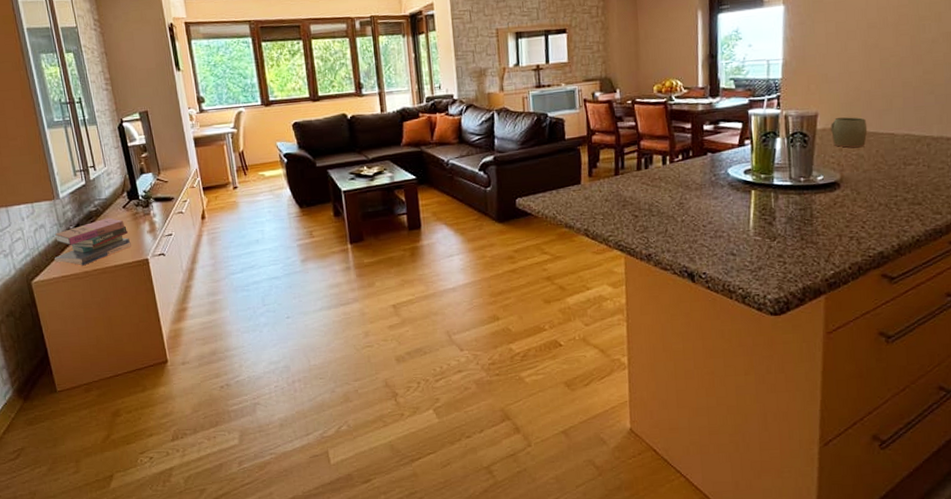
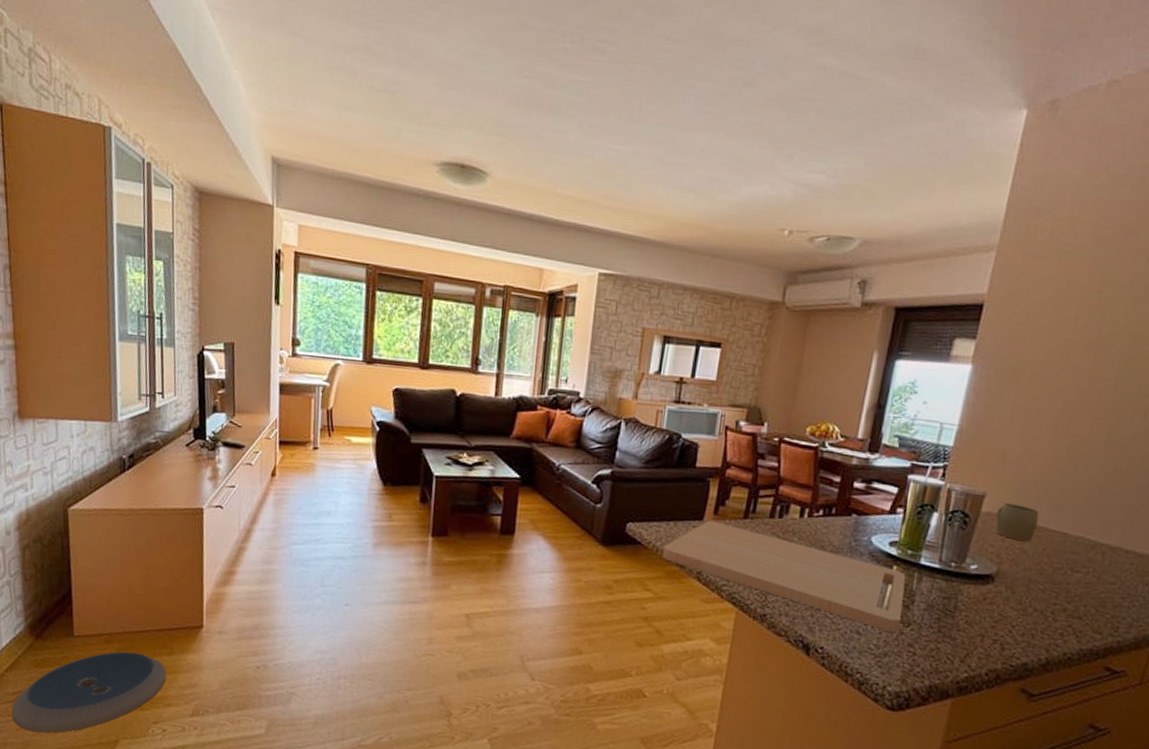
robot vacuum: none [15,395,144,482] -> present [11,651,166,733]
books: present [54,217,131,266] -> none [98,453,188,502]
cutting board: none [551,182,767,249] -> present [662,520,906,633]

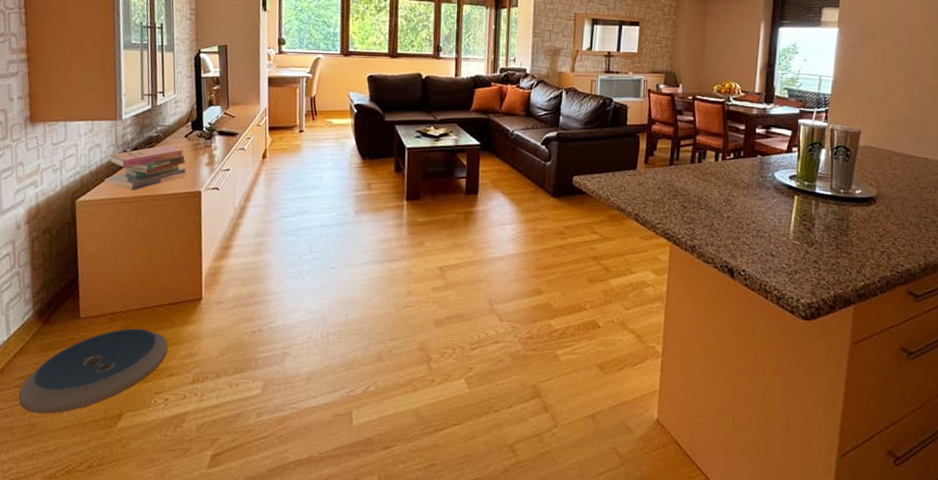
books: none [98,453,188,502] -> present [104,145,187,191]
cutting board: present [662,520,906,633] -> none [604,169,806,253]
mug: present [996,503,1039,542] -> none [872,137,905,168]

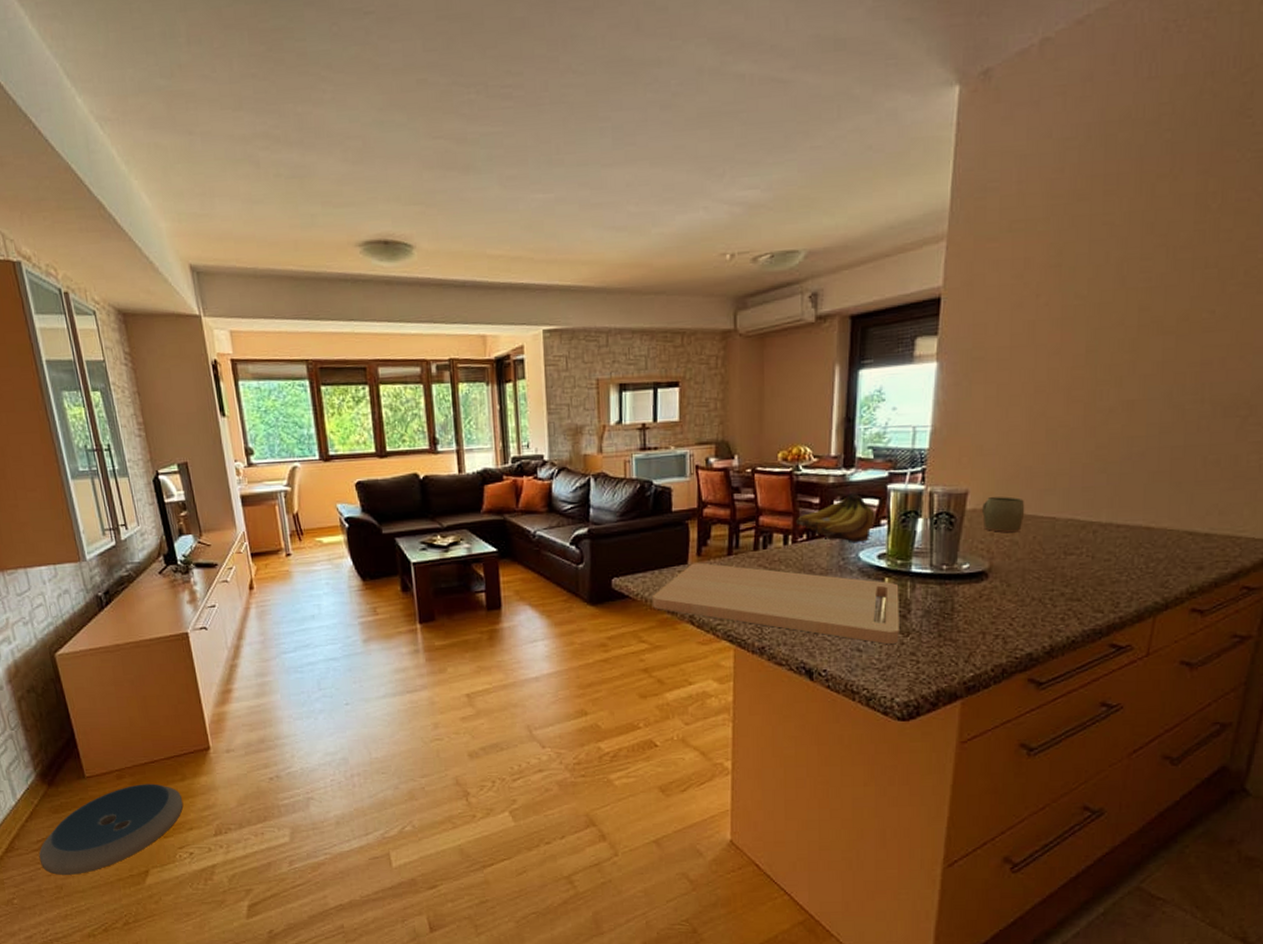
books: present [104,145,187,191] -> none [80,584,169,638]
cutting board: none [604,169,806,253] -> present [652,562,899,645]
fruit: none [725,125,790,164] -> present [795,494,877,542]
mug: none [872,137,905,168] -> present [982,497,1025,533]

